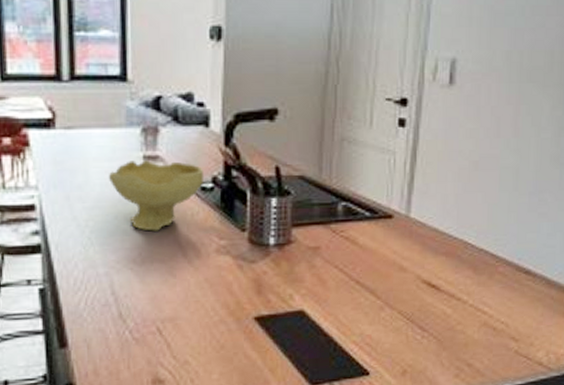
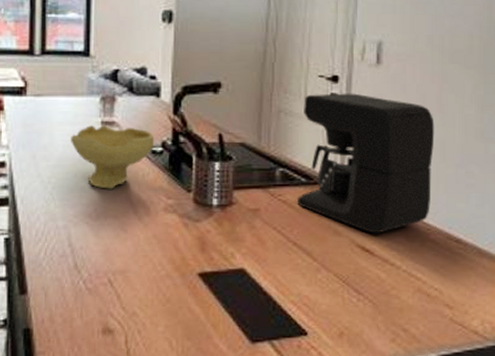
coffee maker: none [360,117,509,268] -> present [296,93,435,234]

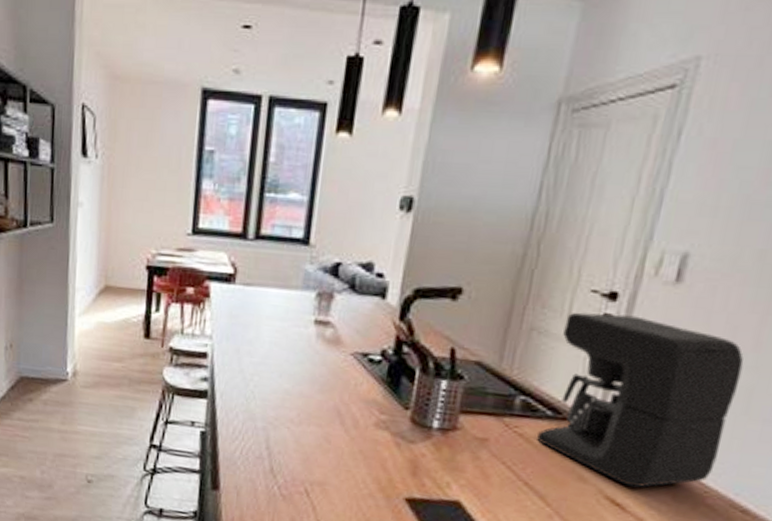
bowl: present [70,125,155,189] -> none [278,323,374,396]

